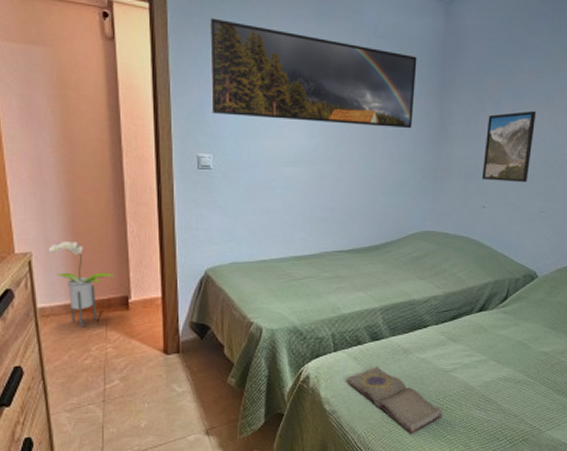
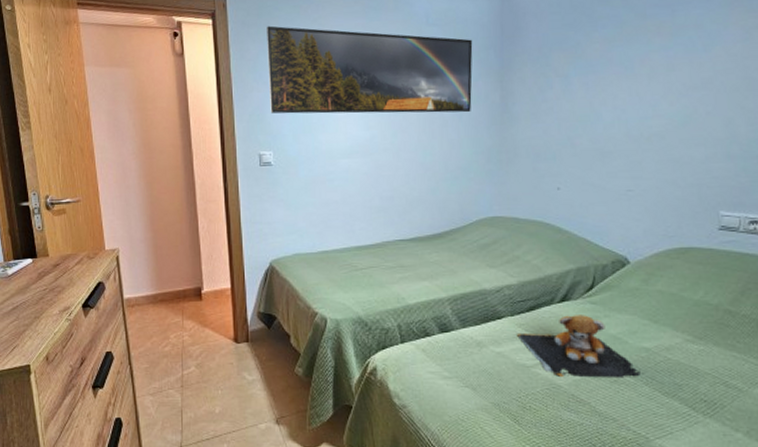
potted plant: present [48,241,115,327] -> none [132,238,189,317]
diary: present [348,367,442,434] -> none [417,360,525,434]
teddy bear: none [440,323,543,380] -> present [517,315,645,379]
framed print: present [481,110,536,183] -> none [553,82,614,160]

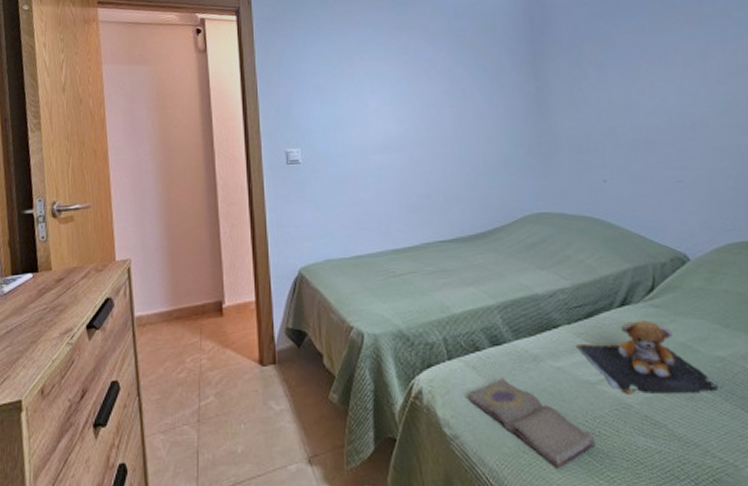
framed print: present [267,25,473,114] -> none [293,21,507,109]
diary: none [417,360,525,434] -> present [468,378,595,468]

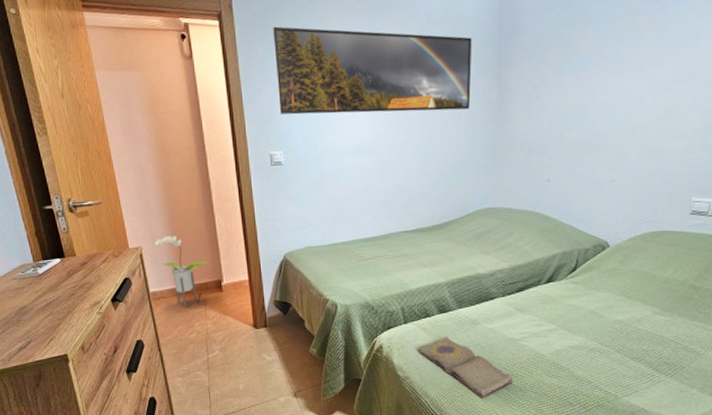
potted plant: none [146,246,209,337] -> present [154,236,209,307]
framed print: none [293,21,507,109] -> present [273,26,472,115]
teddy bear: present [576,320,723,395] -> none [507,293,618,348]

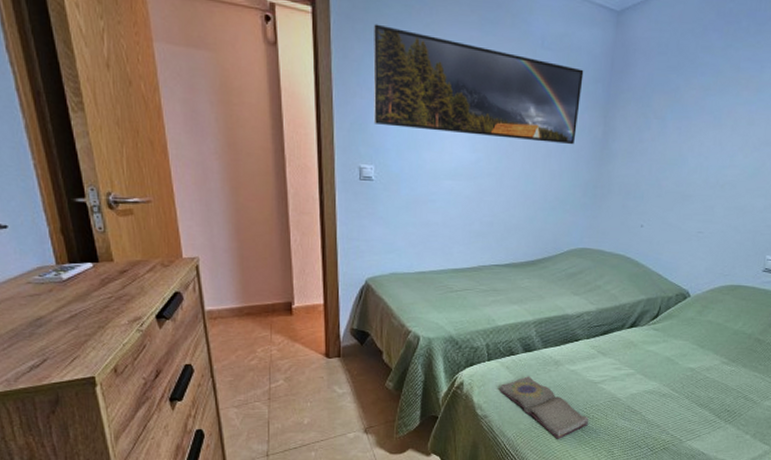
potted plant: present [154,236,209,307] -> none [214,247,279,330]

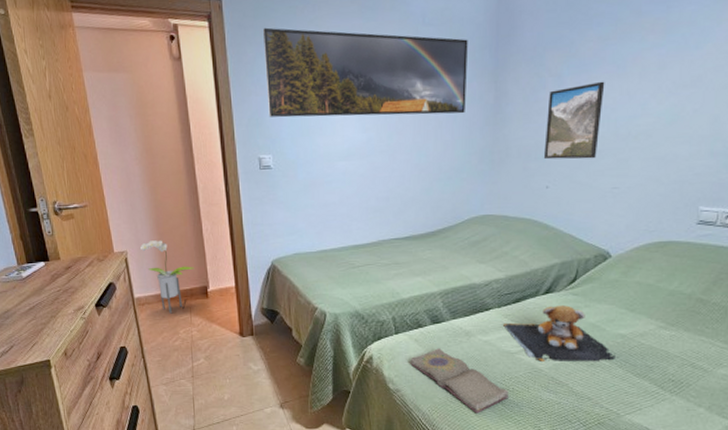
potted plant: none [214,247,279,330] -> present [139,240,195,314]
teddy bear: none [590,339,687,393] -> present [503,305,620,362]
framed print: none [641,129,702,203] -> present [543,81,605,160]

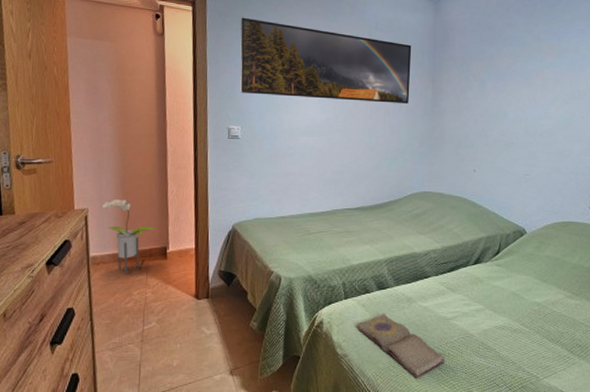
teddy bear: present [503,305,620,362] -> none [440,275,537,328]
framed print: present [543,81,605,160] -> none [471,88,517,150]

